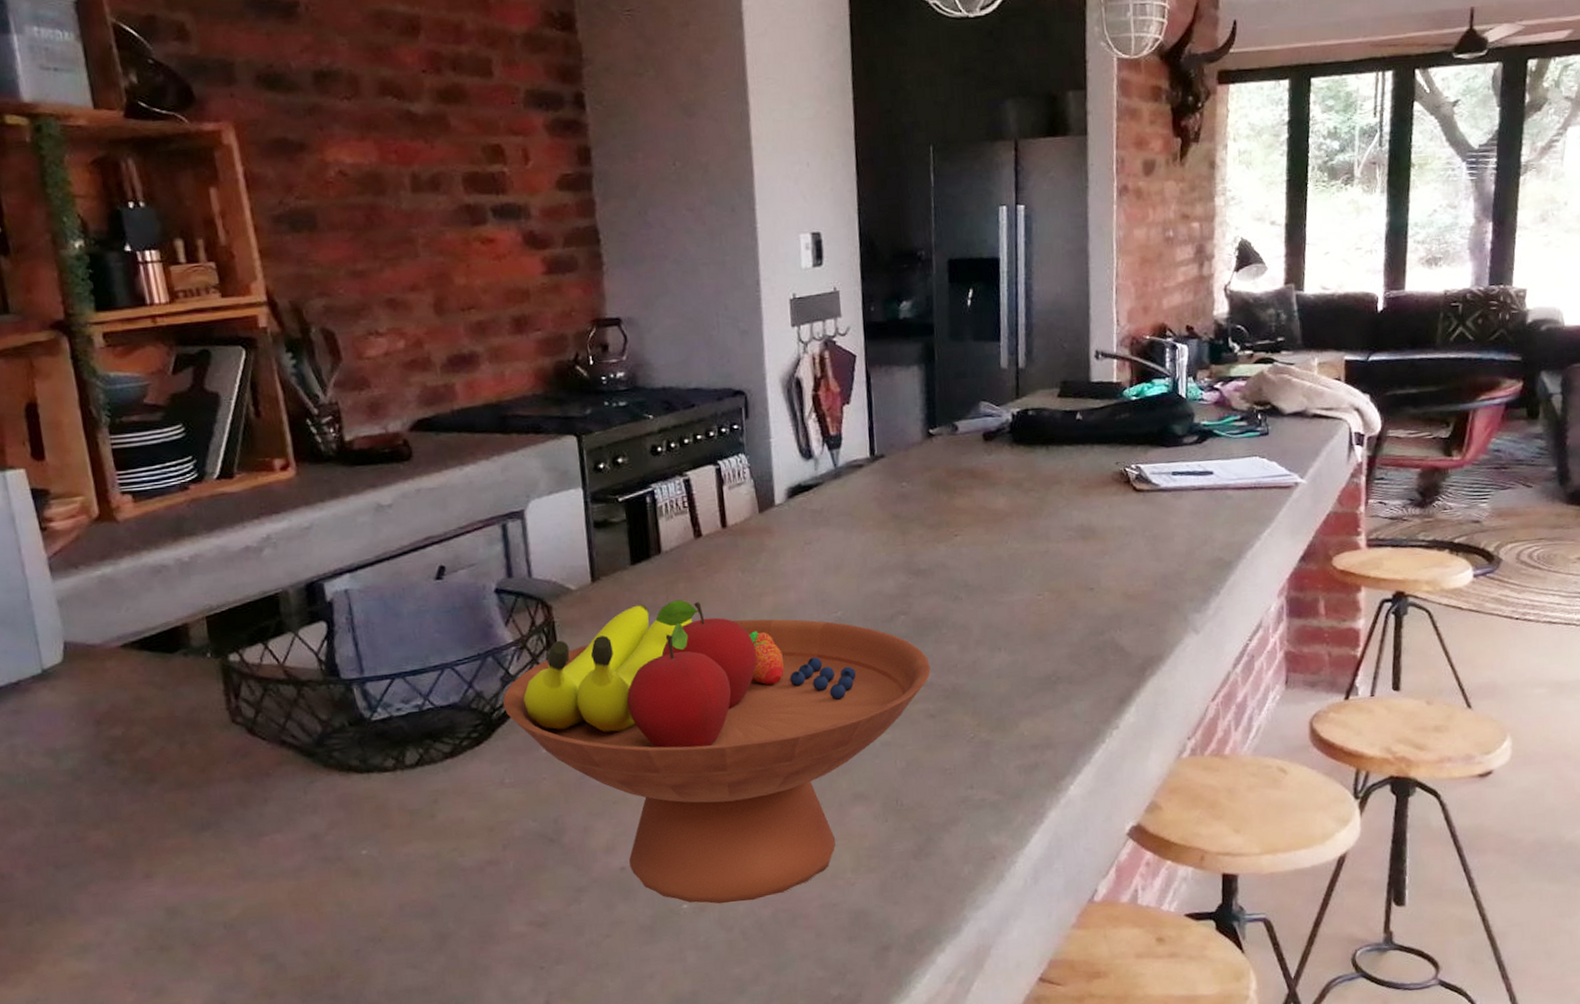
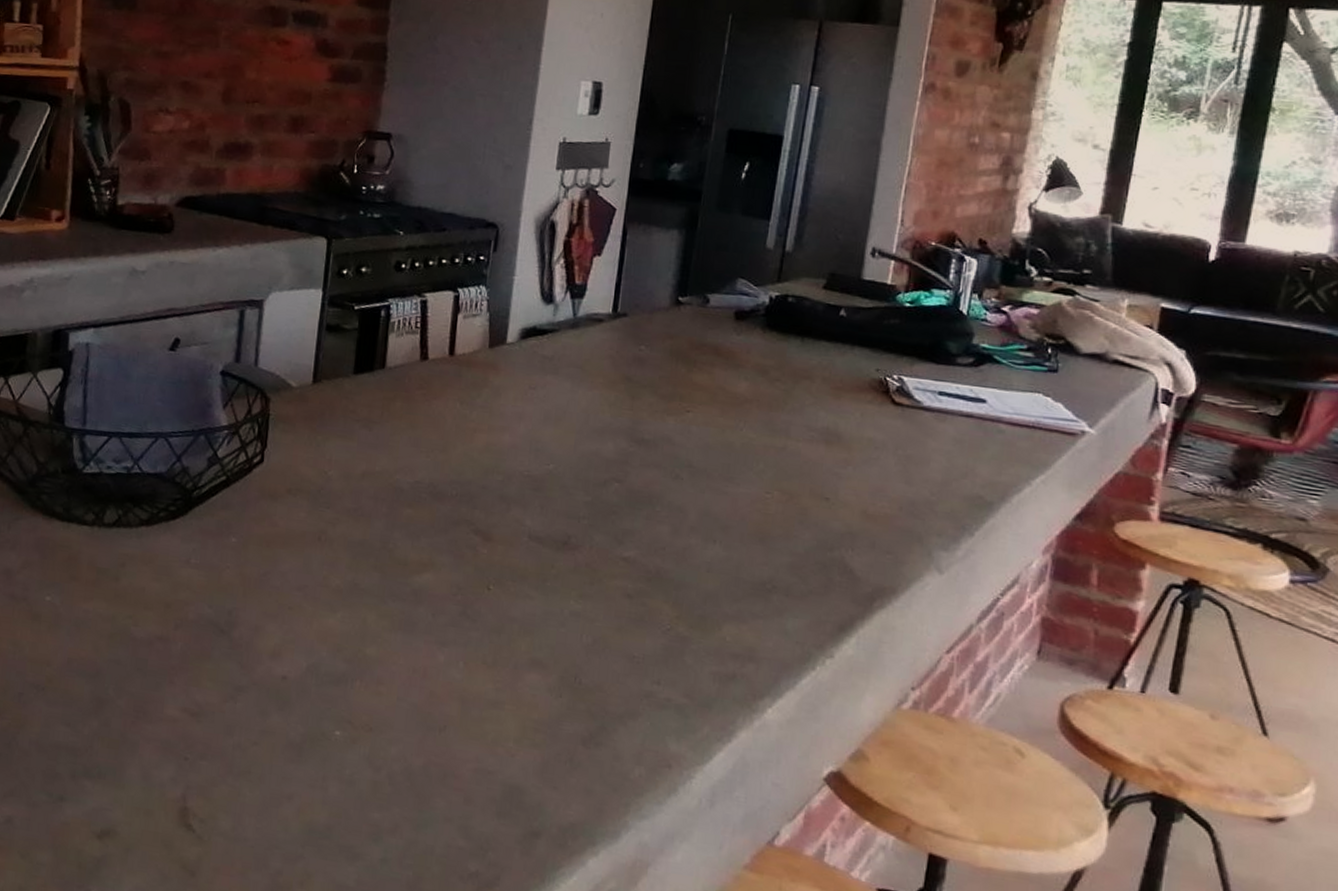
fruit bowl: present [502,599,931,904] -> none [204,414,637,746]

